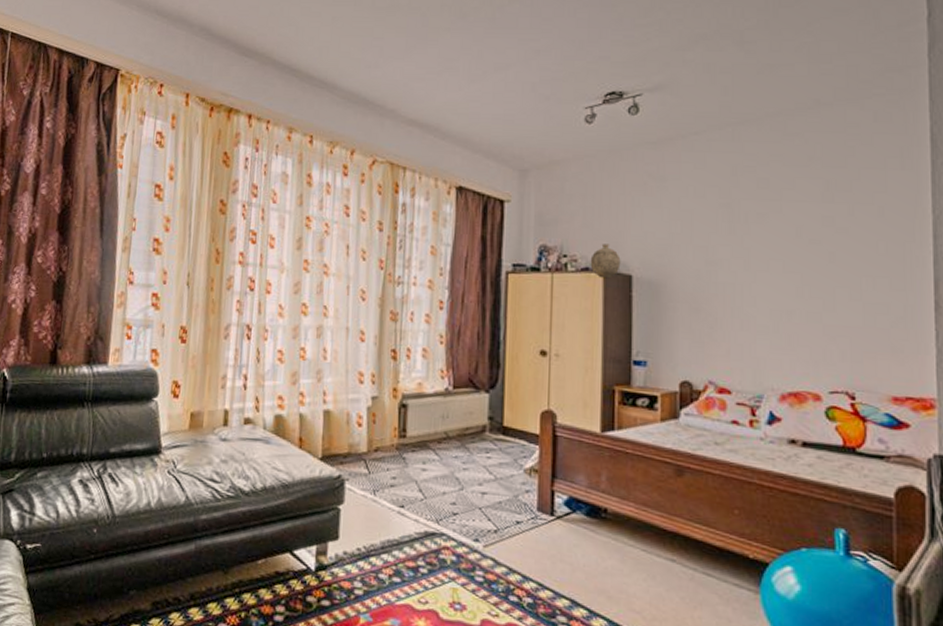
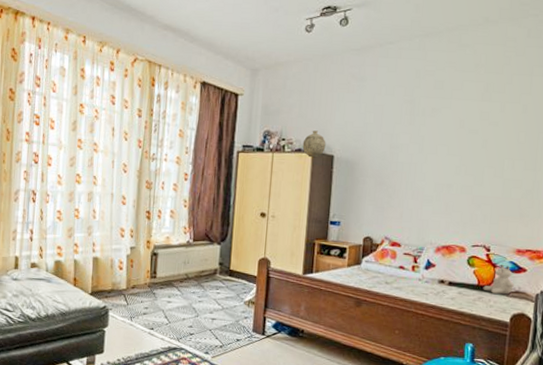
stuffed animal: none [851,417,894,460] -> present [483,264,514,295]

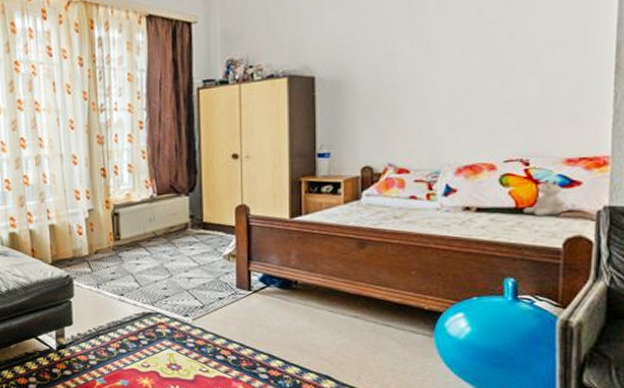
decorative vase: present [302,130,326,158] -> none [275,50,304,83]

